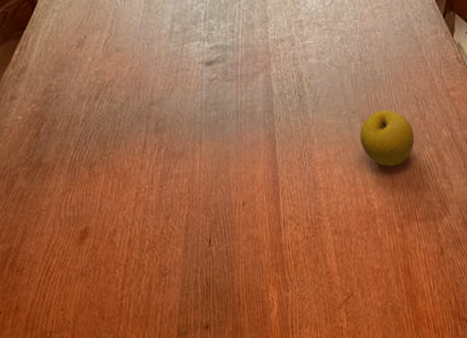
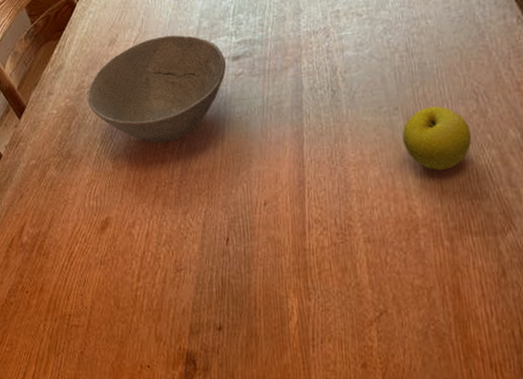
bowl: none [56,38,201,149] -> present [87,34,227,143]

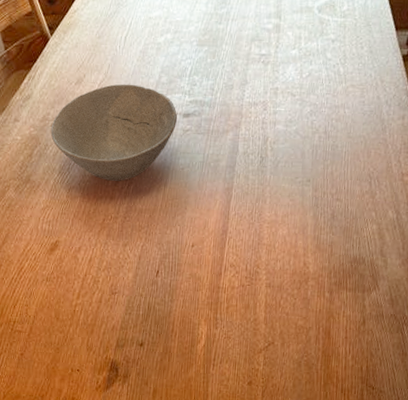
fruit: present [402,106,472,170] -> none [309,183,361,236]

